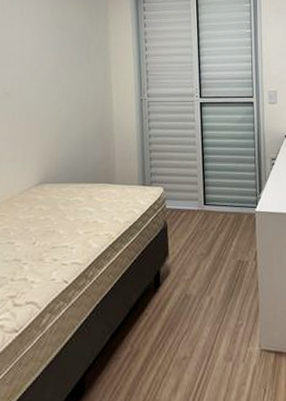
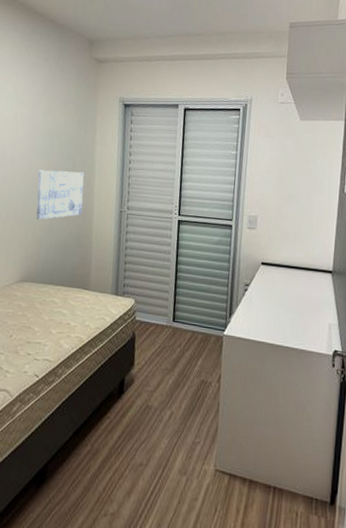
wall art: none [50,63,101,117] -> present [36,170,84,220]

